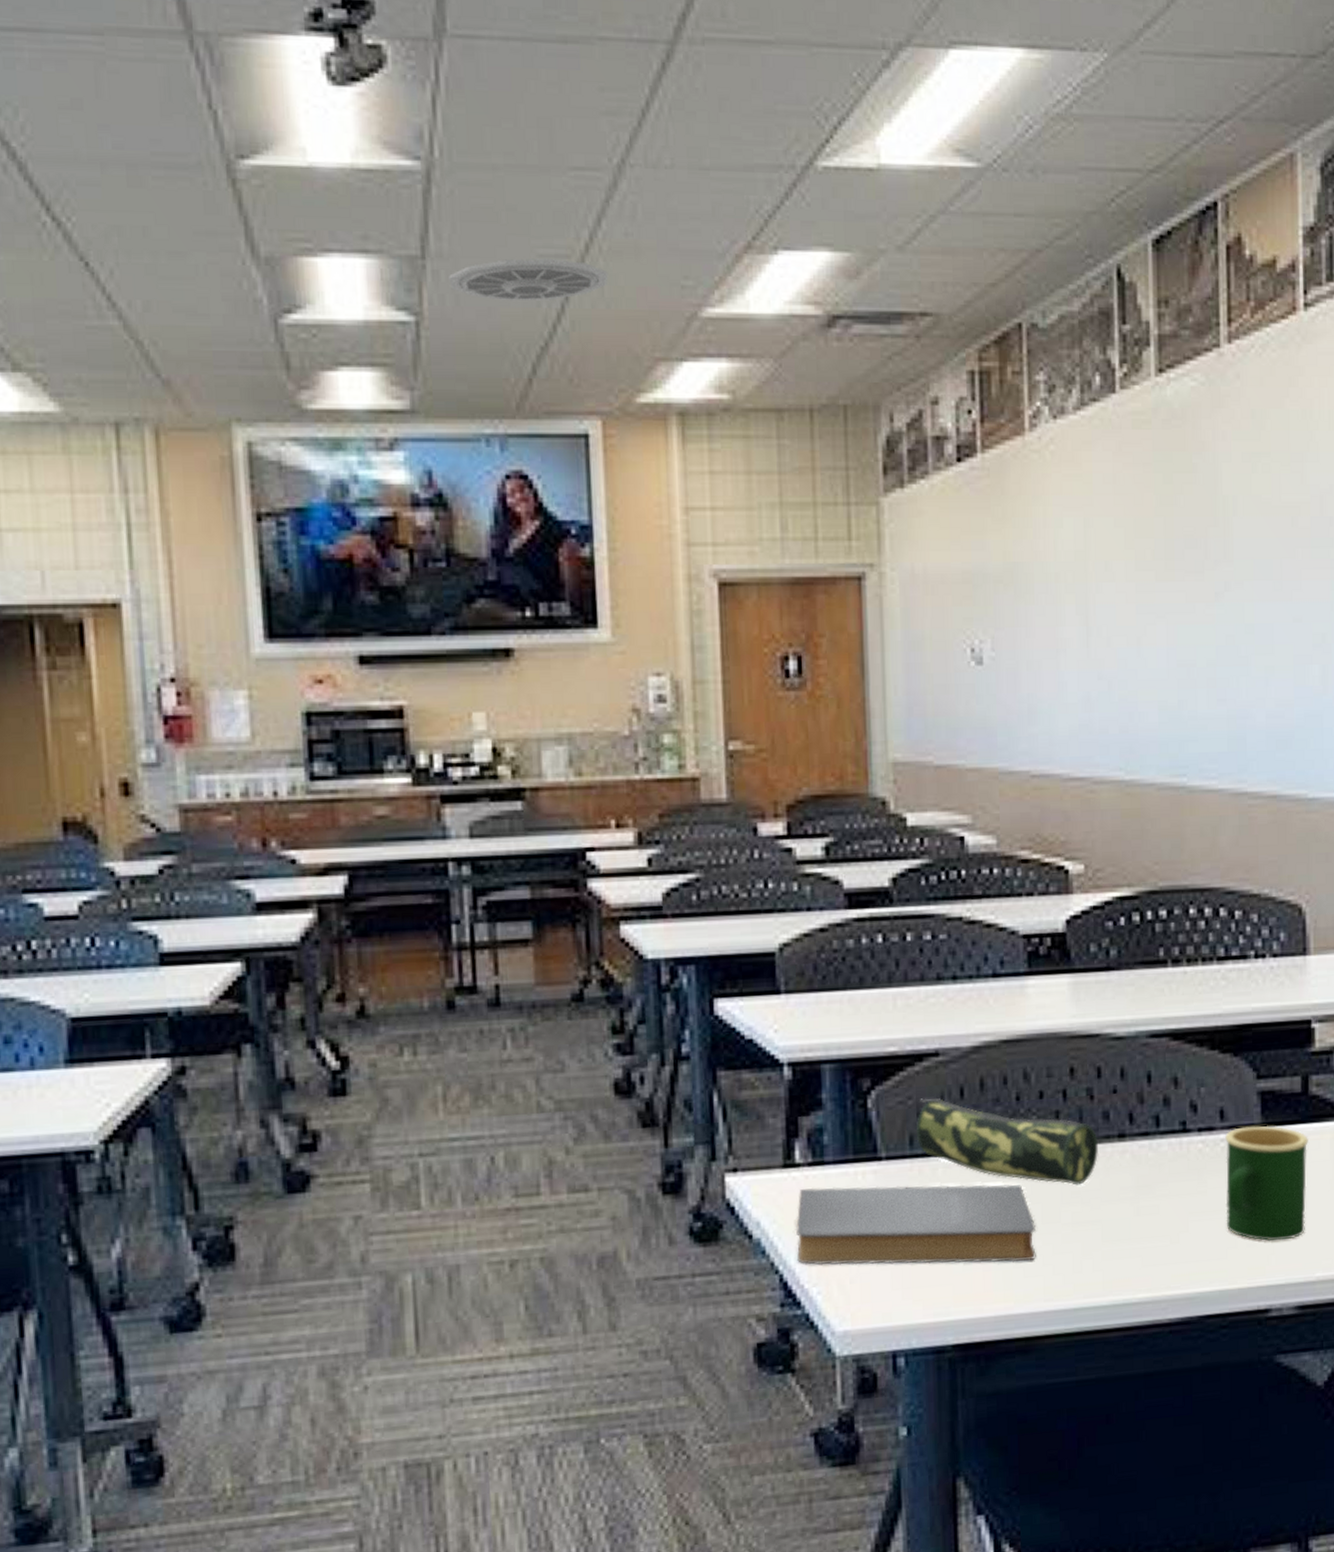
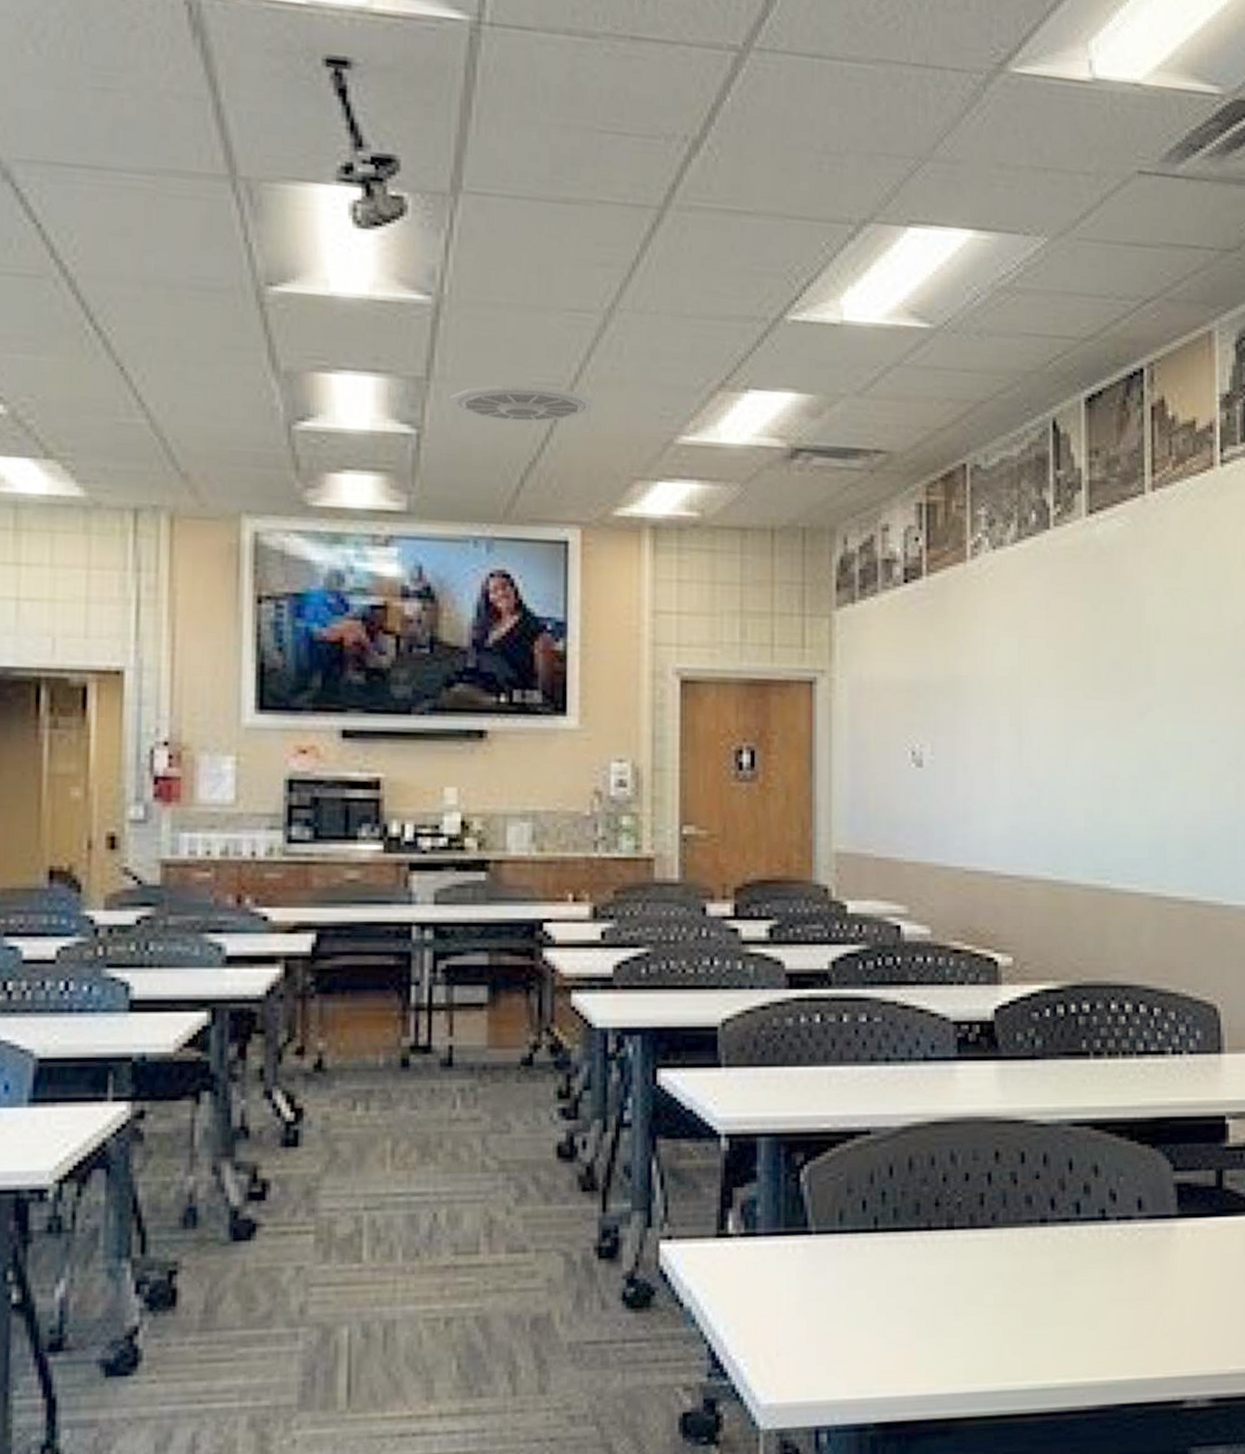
book: present [795,1184,1036,1266] -> none [725,1258,958,1342]
pencil case: present [915,1098,1098,1185] -> none [845,1175,1020,1268]
mug: present [1225,1126,1308,1242] -> none [1142,1217,1222,1333]

